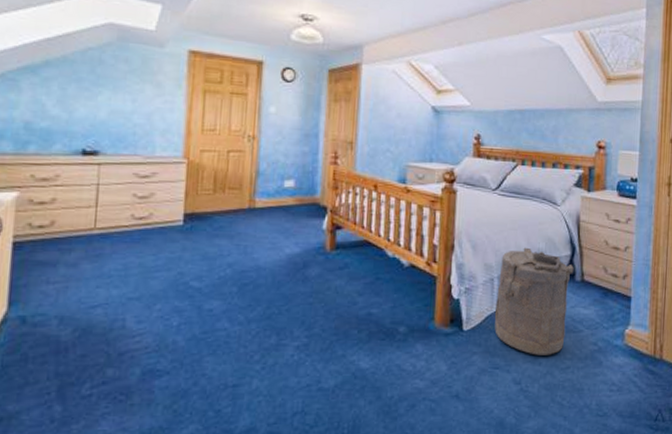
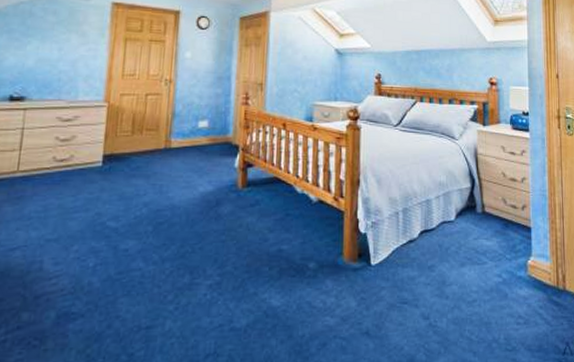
laundry hamper: present [494,247,574,355] -> none [400,181,475,289]

